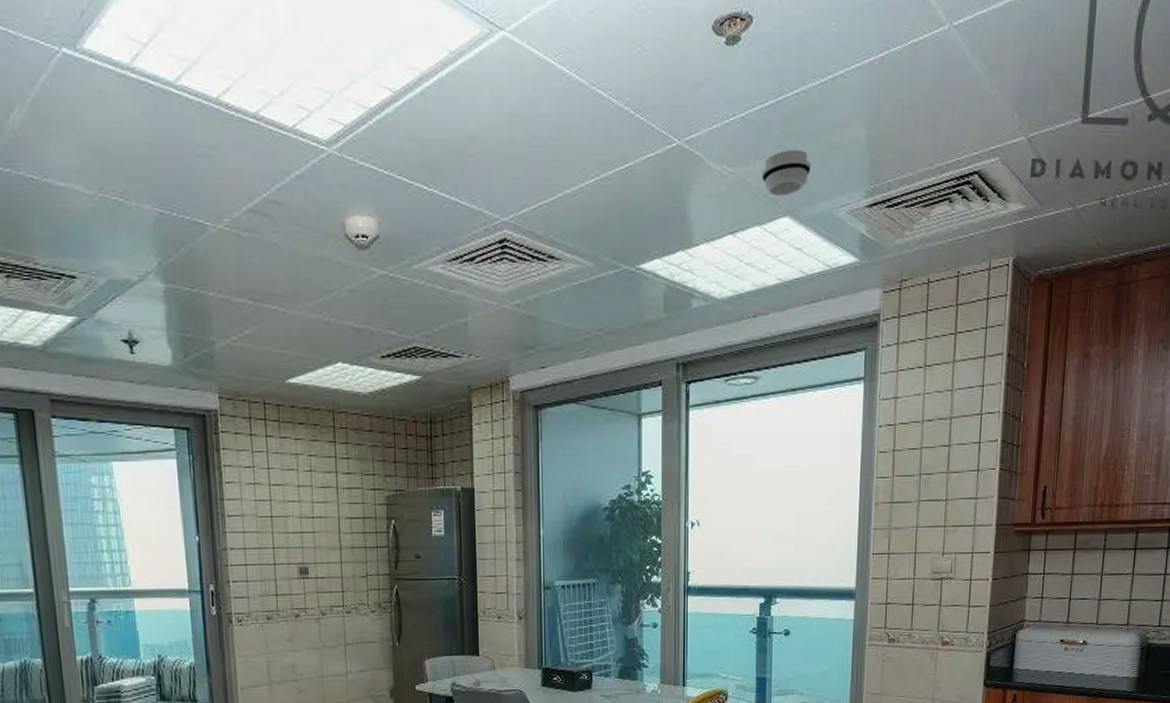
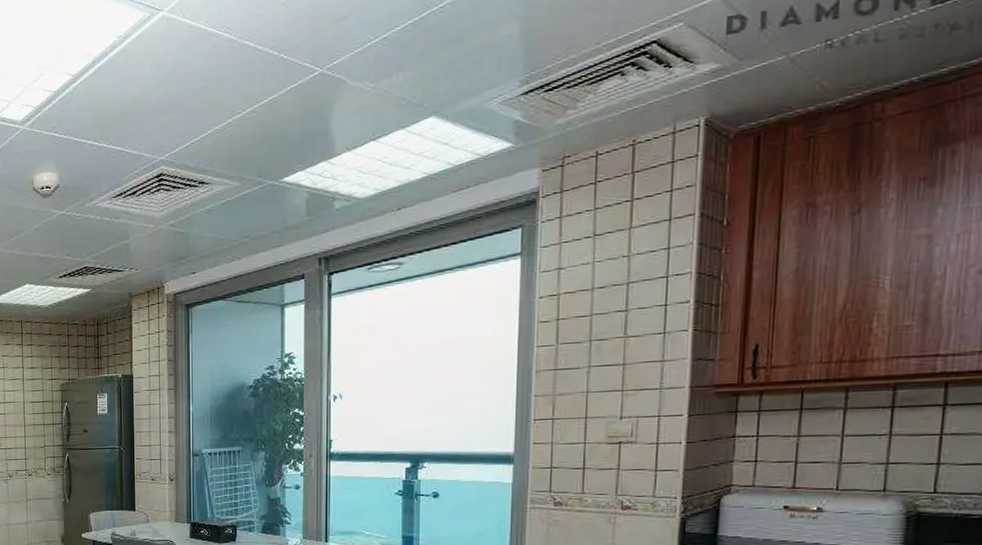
smoke detector: present [761,149,811,196] -> none [405,55,458,101]

